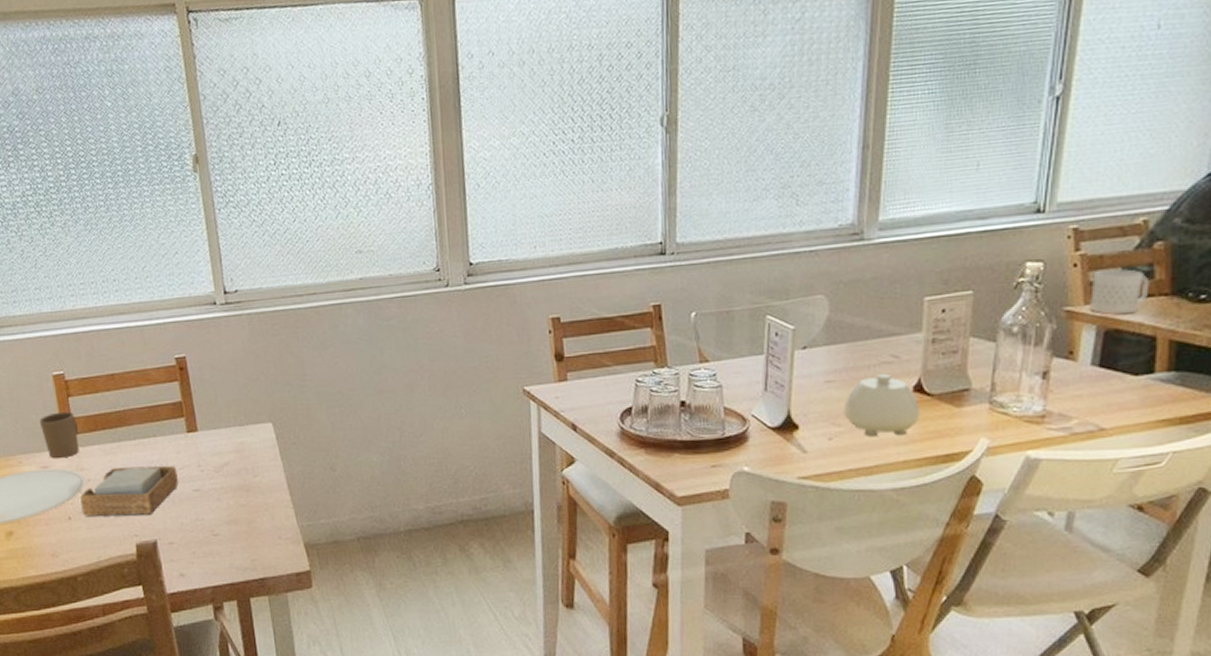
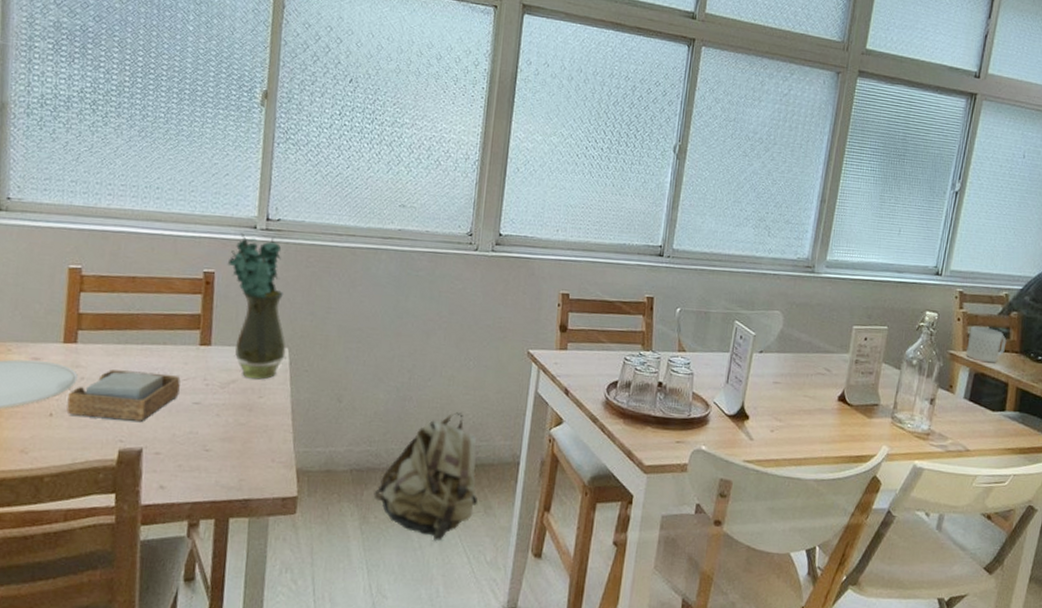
mug: present [39,411,79,459] -> none [41,305,84,352]
vase: none [195,310,271,459] -> present [227,233,286,379]
backpack: none [385,465,495,600] -> present [373,412,478,541]
sugar bowl: present [843,373,920,436] -> none [784,382,841,436]

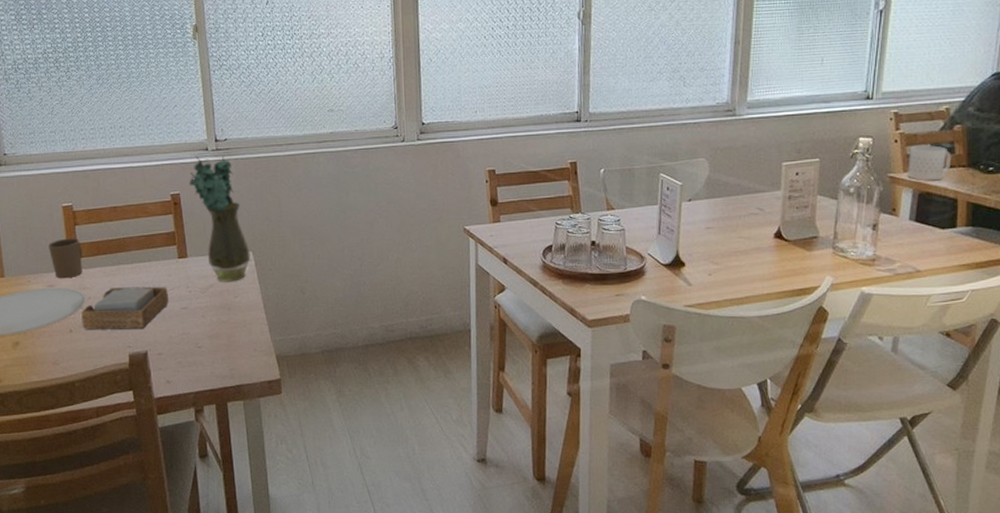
mug: none [41,305,84,352] -> present [48,238,82,279]
backpack: present [373,412,478,541] -> none [345,291,437,405]

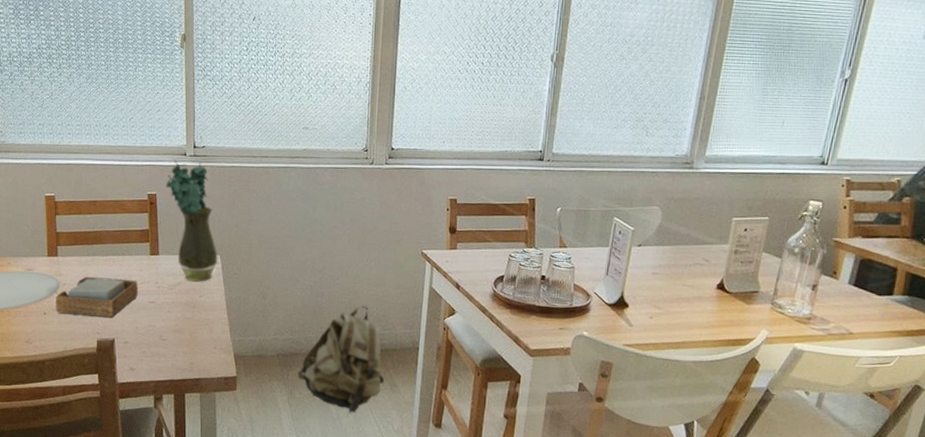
mug: present [48,238,82,279] -> none [29,226,61,264]
backpack: none [345,291,437,405] -> present [297,306,384,413]
mug: present [906,145,952,181] -> none [851,213,897,249]

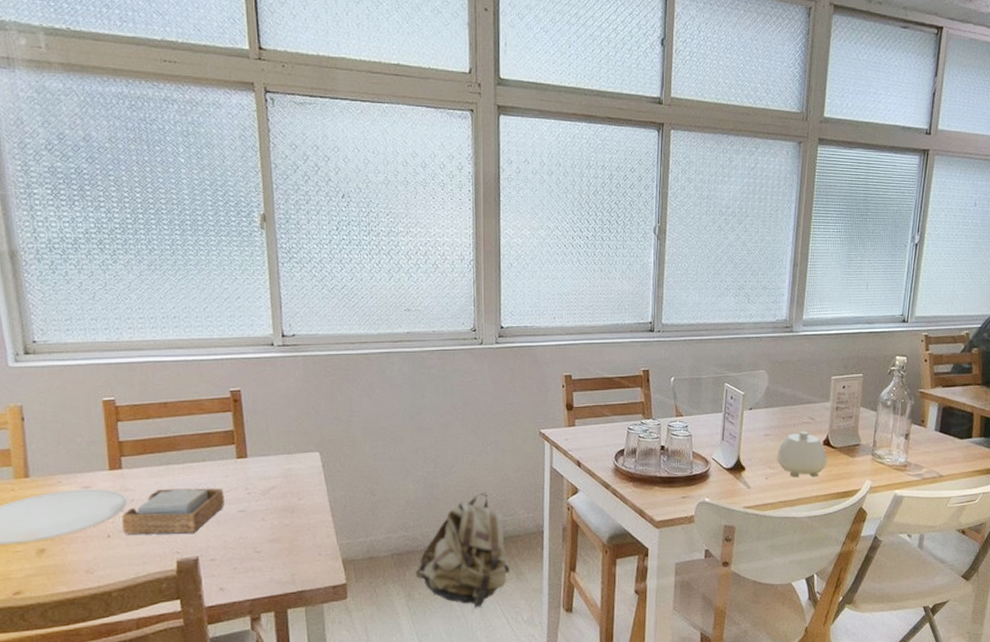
vase: present [165,160,218,282] -> none [251,351,318,484]
sugar bowl: none [663,272,720,322] -> present [776,431,827,477]

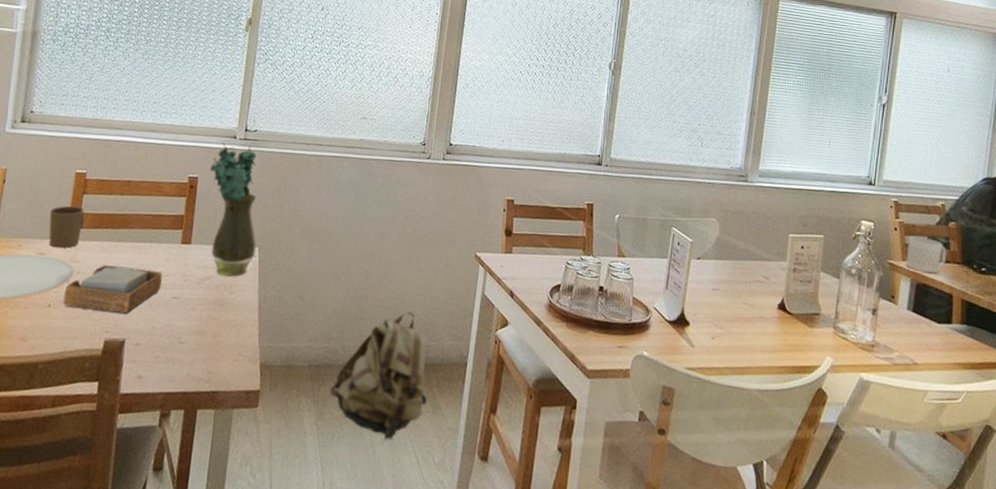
mug: none [83,435,125,480] -> present [48,205,85,248]
vase: none [251,351,318,484] -> present [209,142,257,277]
sugar bowl: present [776,431,827,477] -> none [724,290,782,345]
mug: none [933,364,970,397] -> present [905,236,947,274]

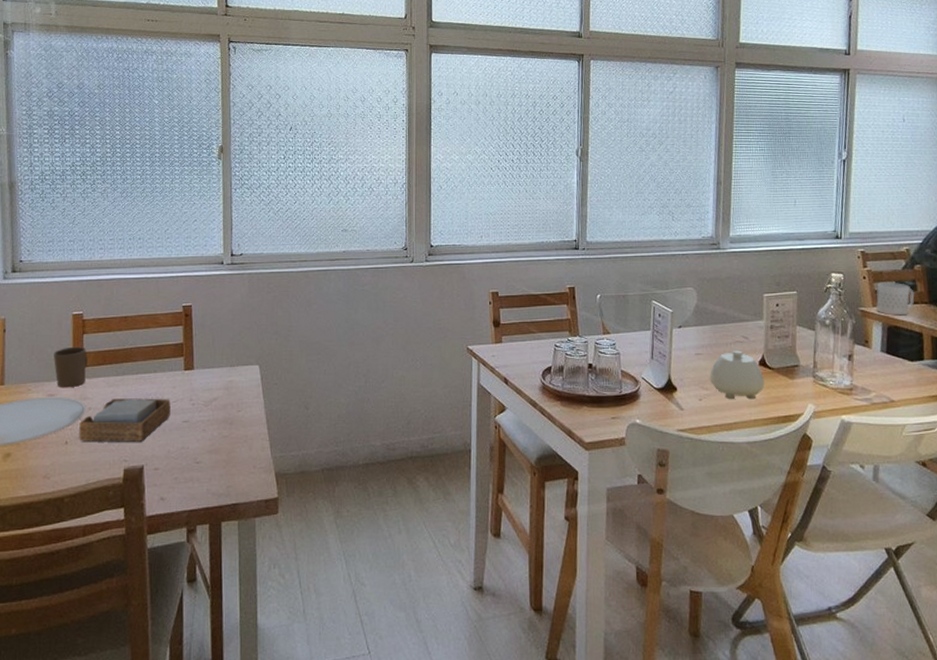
vase: present [209,142,257,277] -> none [201,269,257,396]
backpack: present [329,312,427,439] -> none [344,409,437,528]
sugar bowl: none [724,290,782,345] -> present [709,350,765,400]

